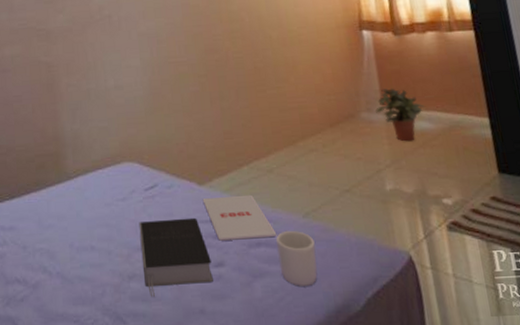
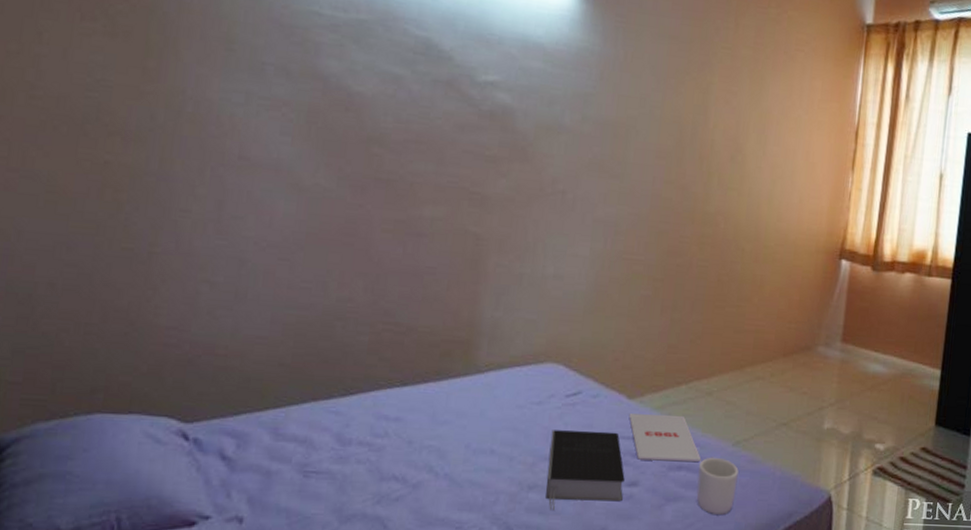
potted plant: present [375,88,425,142] -> none [832,325,883,383]

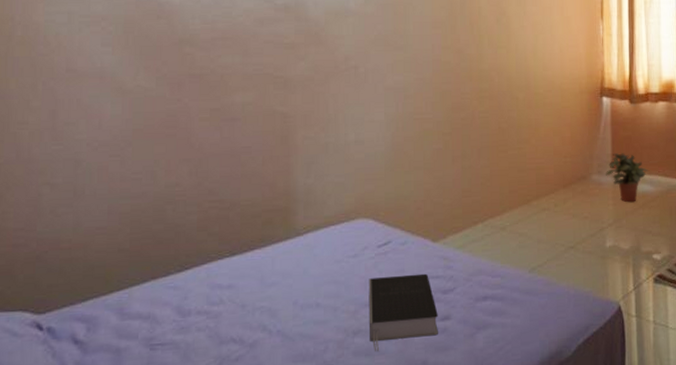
magazine: present [629,413,702,463] -> none [435,251,503,296]
mug: present [696,457,739,515] -> none [502,284,537,336]
potted plant: none [832,325,883,383] -> present [605,153,649,203]

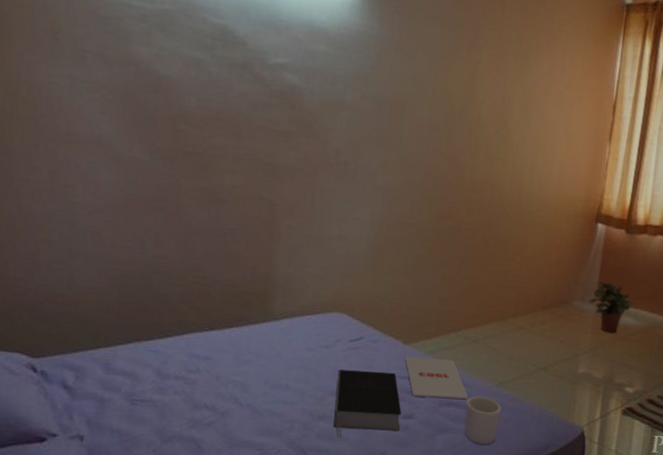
magazine: none [435,251,503,296] -> present [404,357,469,400]
mug: none [502,284,537,336] -> present [464,395,501,445]

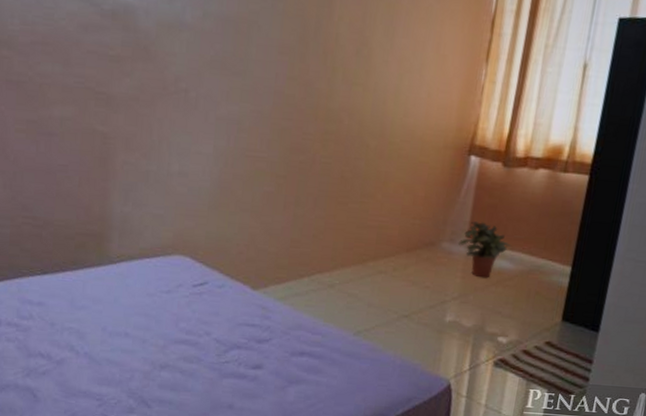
book: present [333,369,402,437] -> none [176,316,250,388]
magazine: present [404,357,469,400] -> none [253,303,323,350]
mug: present [464,395,501,445] -> none [318,344,359,397]

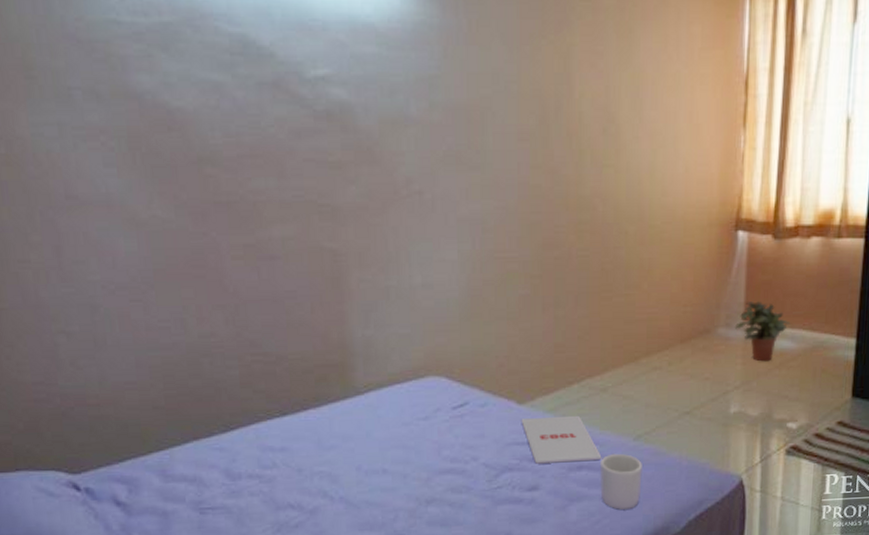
magazine: none [253,303,323,350] -> present [521,415,602,464]
mug: none [318,344,359,397] -> present [600,453,642,510]

